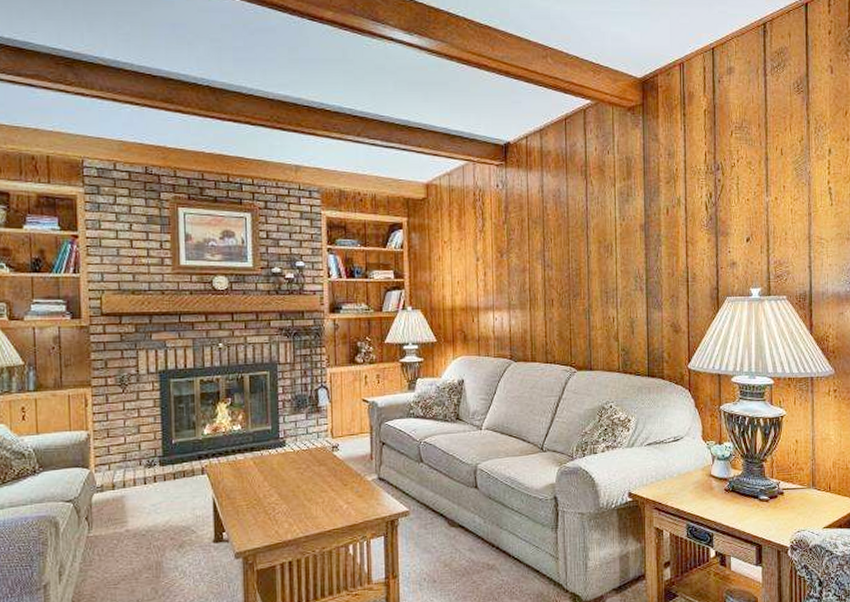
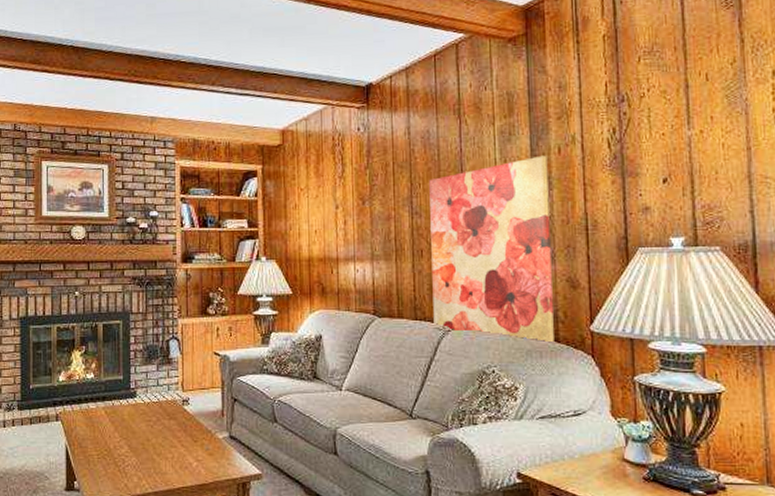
wall art: none [559,215,660,379] -> present [429,155,554,342]

